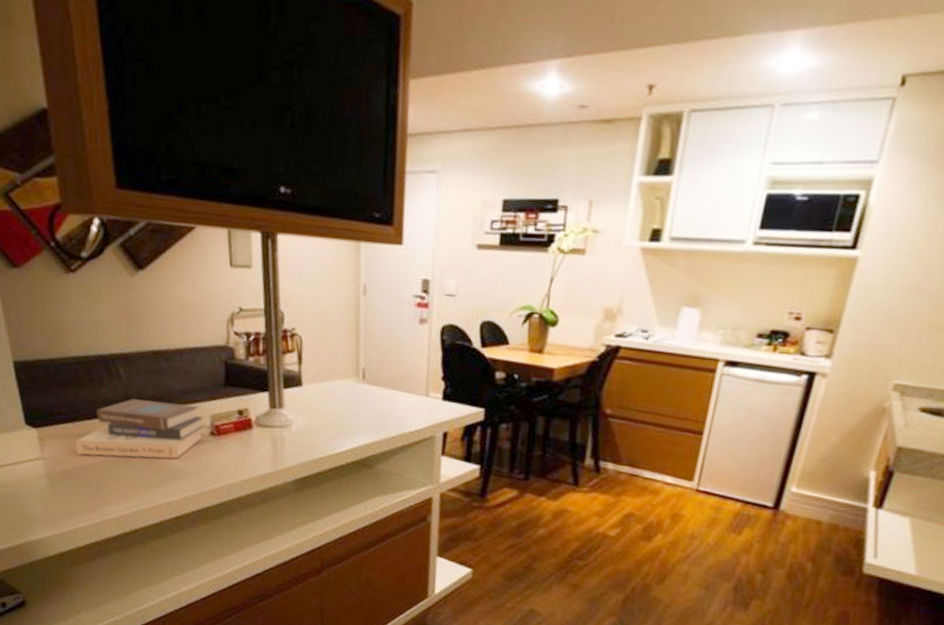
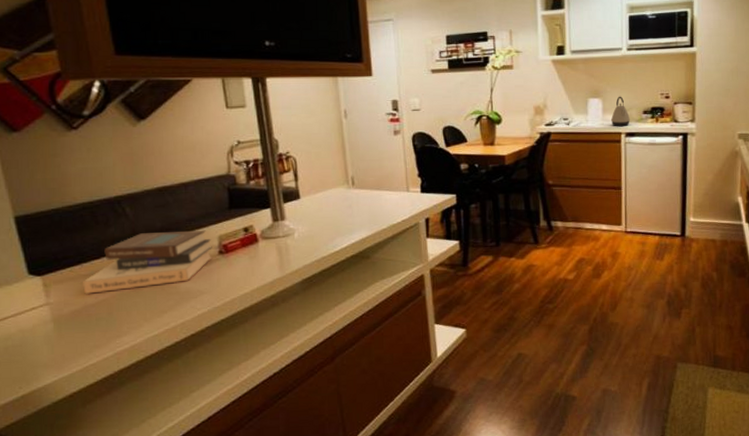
kettle: none [707,308,737,352] -> present [610,96,631,127]

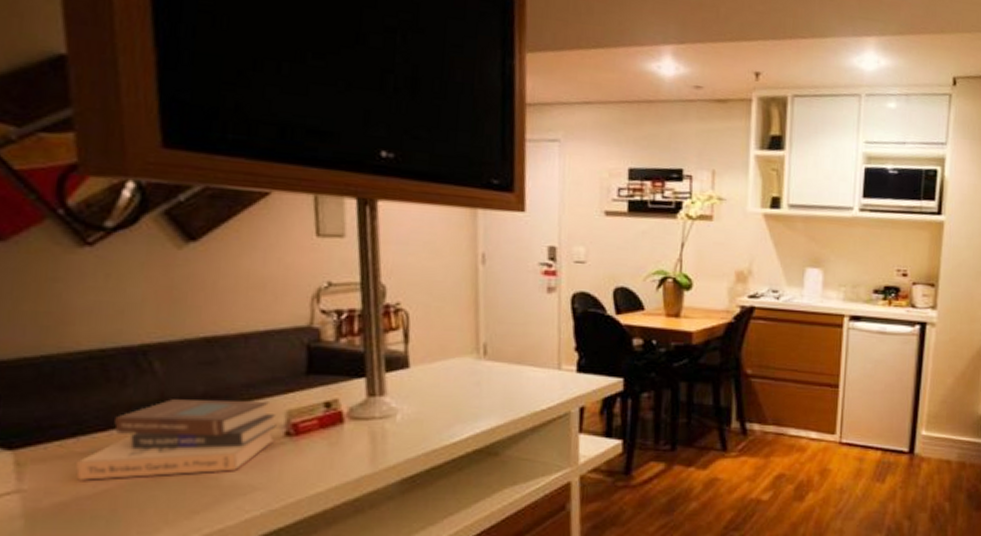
kettle: present [610,96,631,127] -> none [832,268,857,308]

